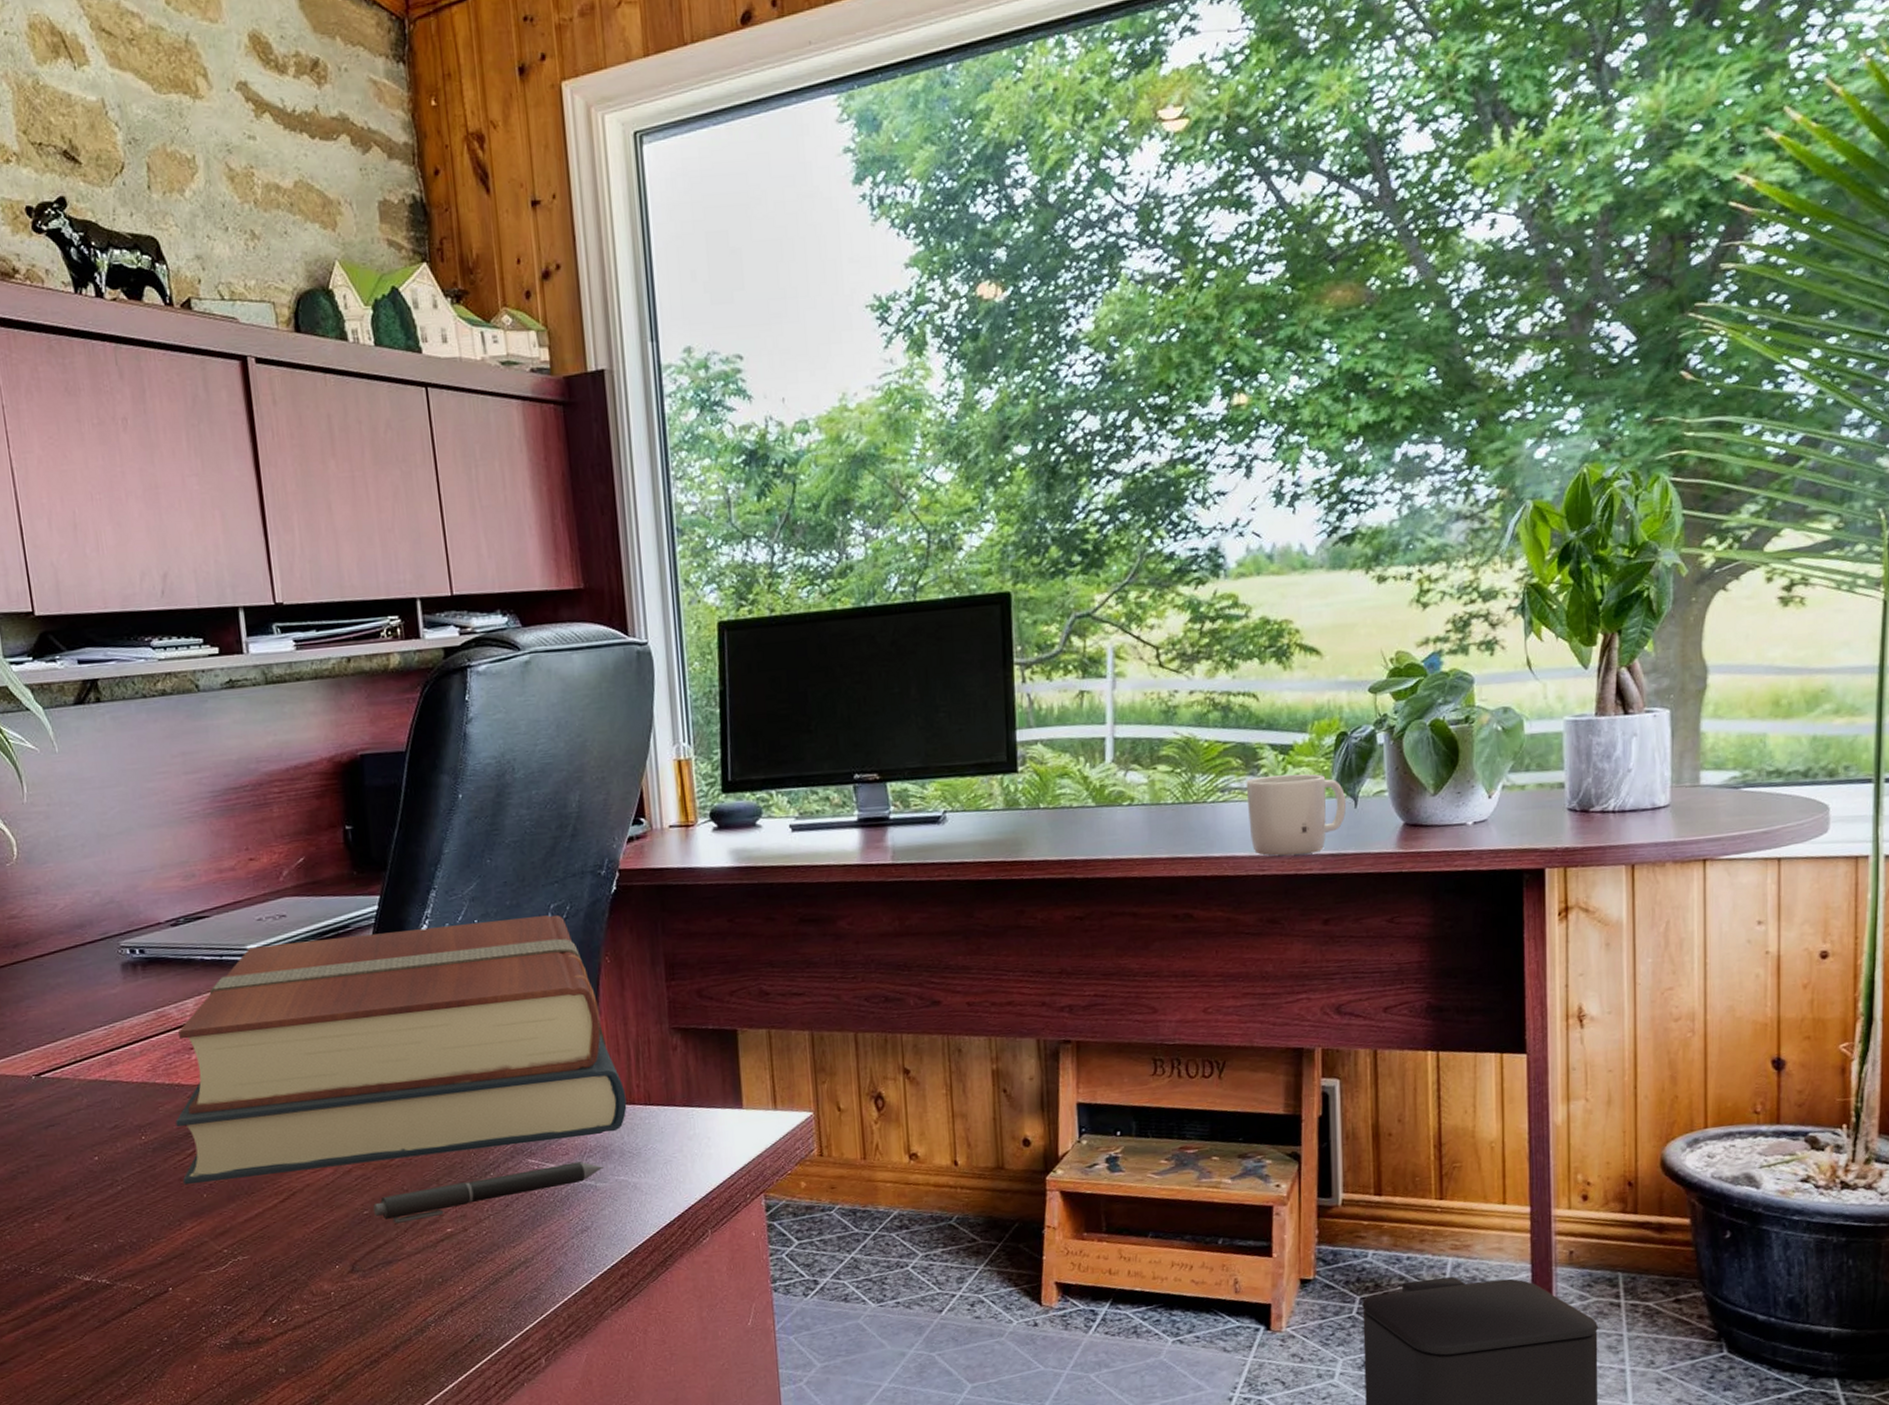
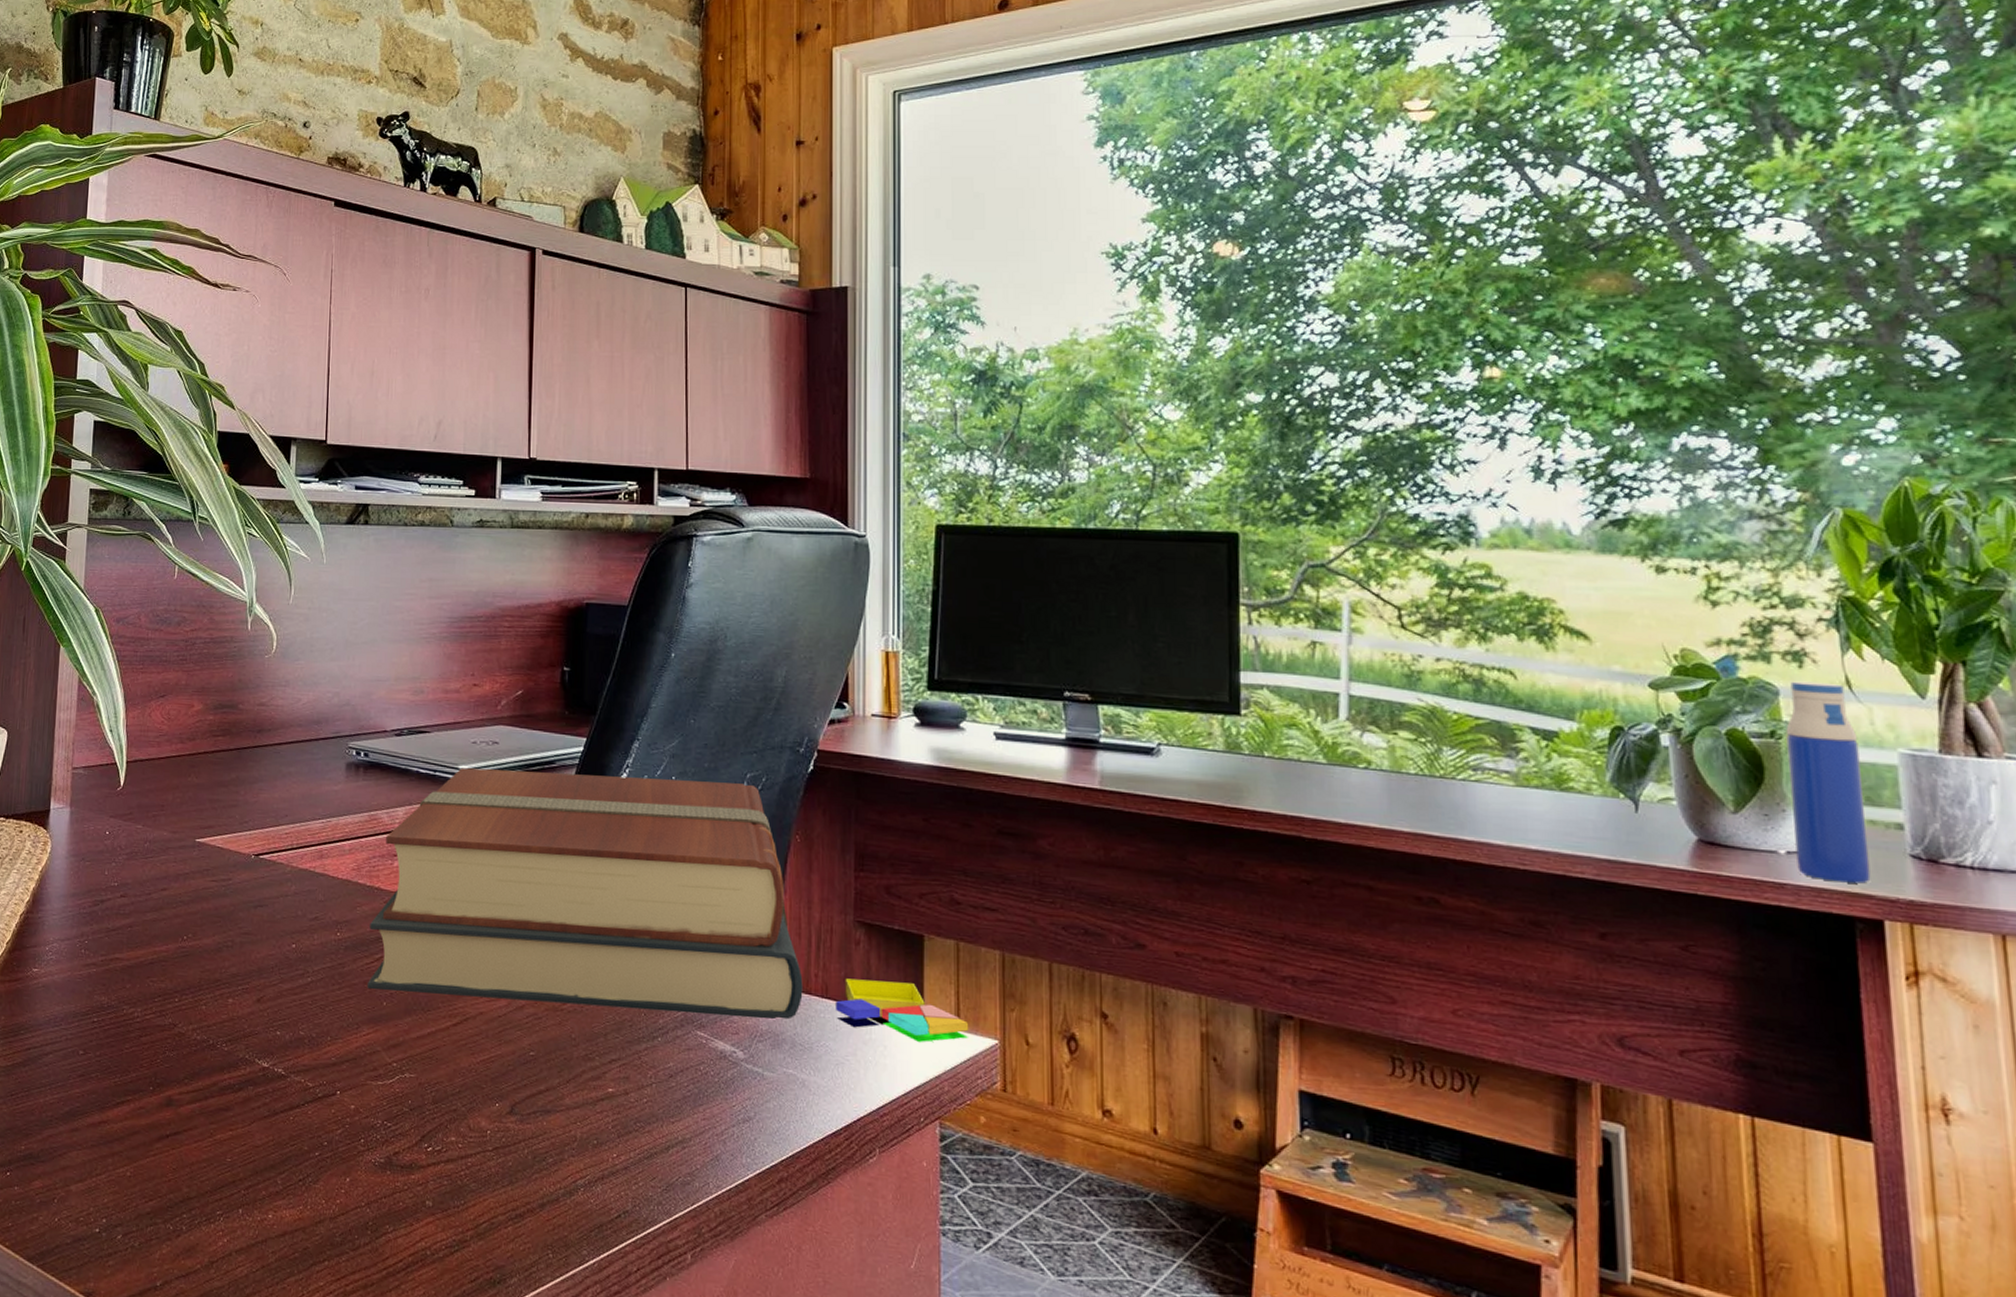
pen: present [373,1161,603,1224] -> none [540,1040,772,1073]
sticky notes: none [659,1076,786,1129] -> present [836,978,969,1043]
mug: present [1246,773,1347,856] -> none [1502,761,1625,855]
water bottle: none [1477,665,1537,842] -> present [1785,681,1871,884]

